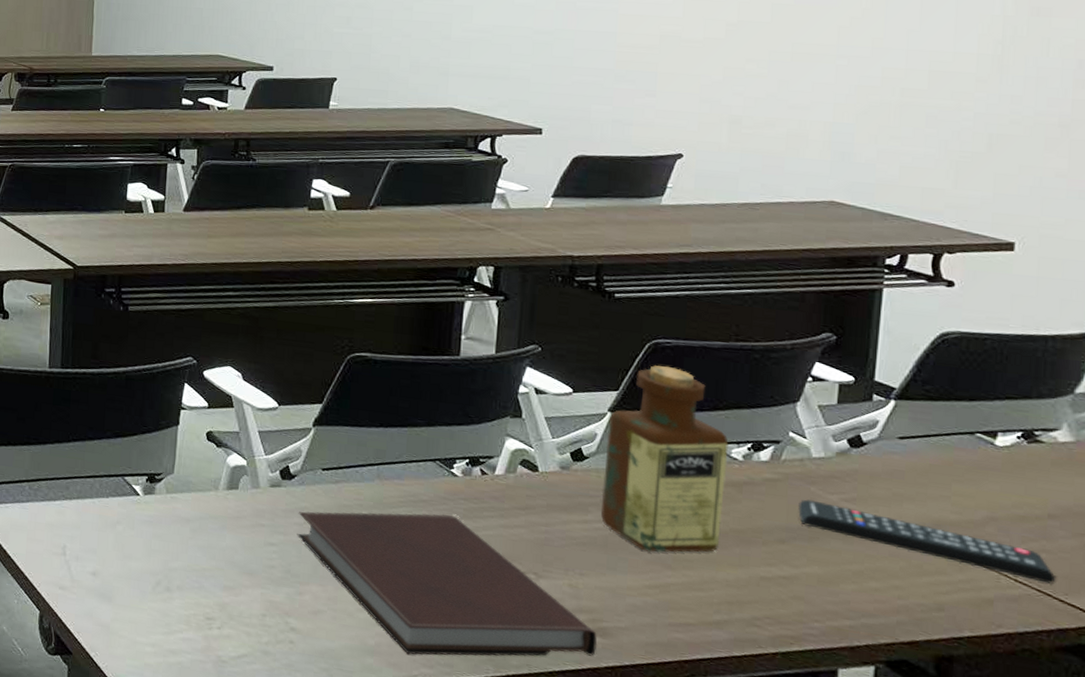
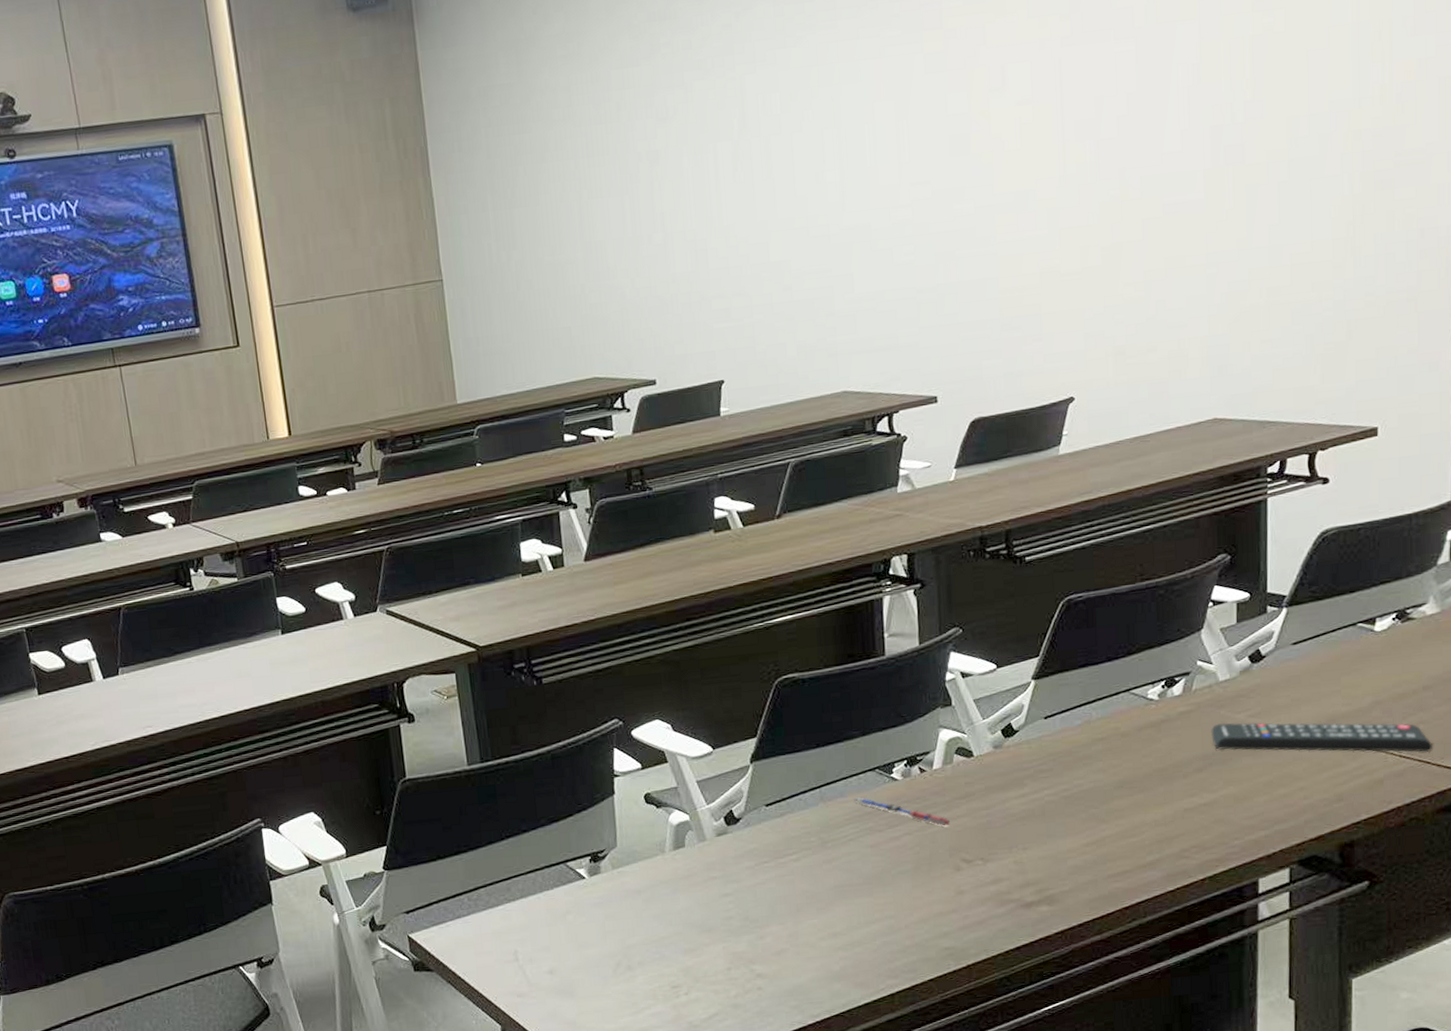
notebook: present [297,511,598,657] -> none [748,821,1047,970]
pen: none [410,483,507,533] -> present [854,797,951,827]
bottle: present [600,365,729,553] -> none [1033,620,1146,811]

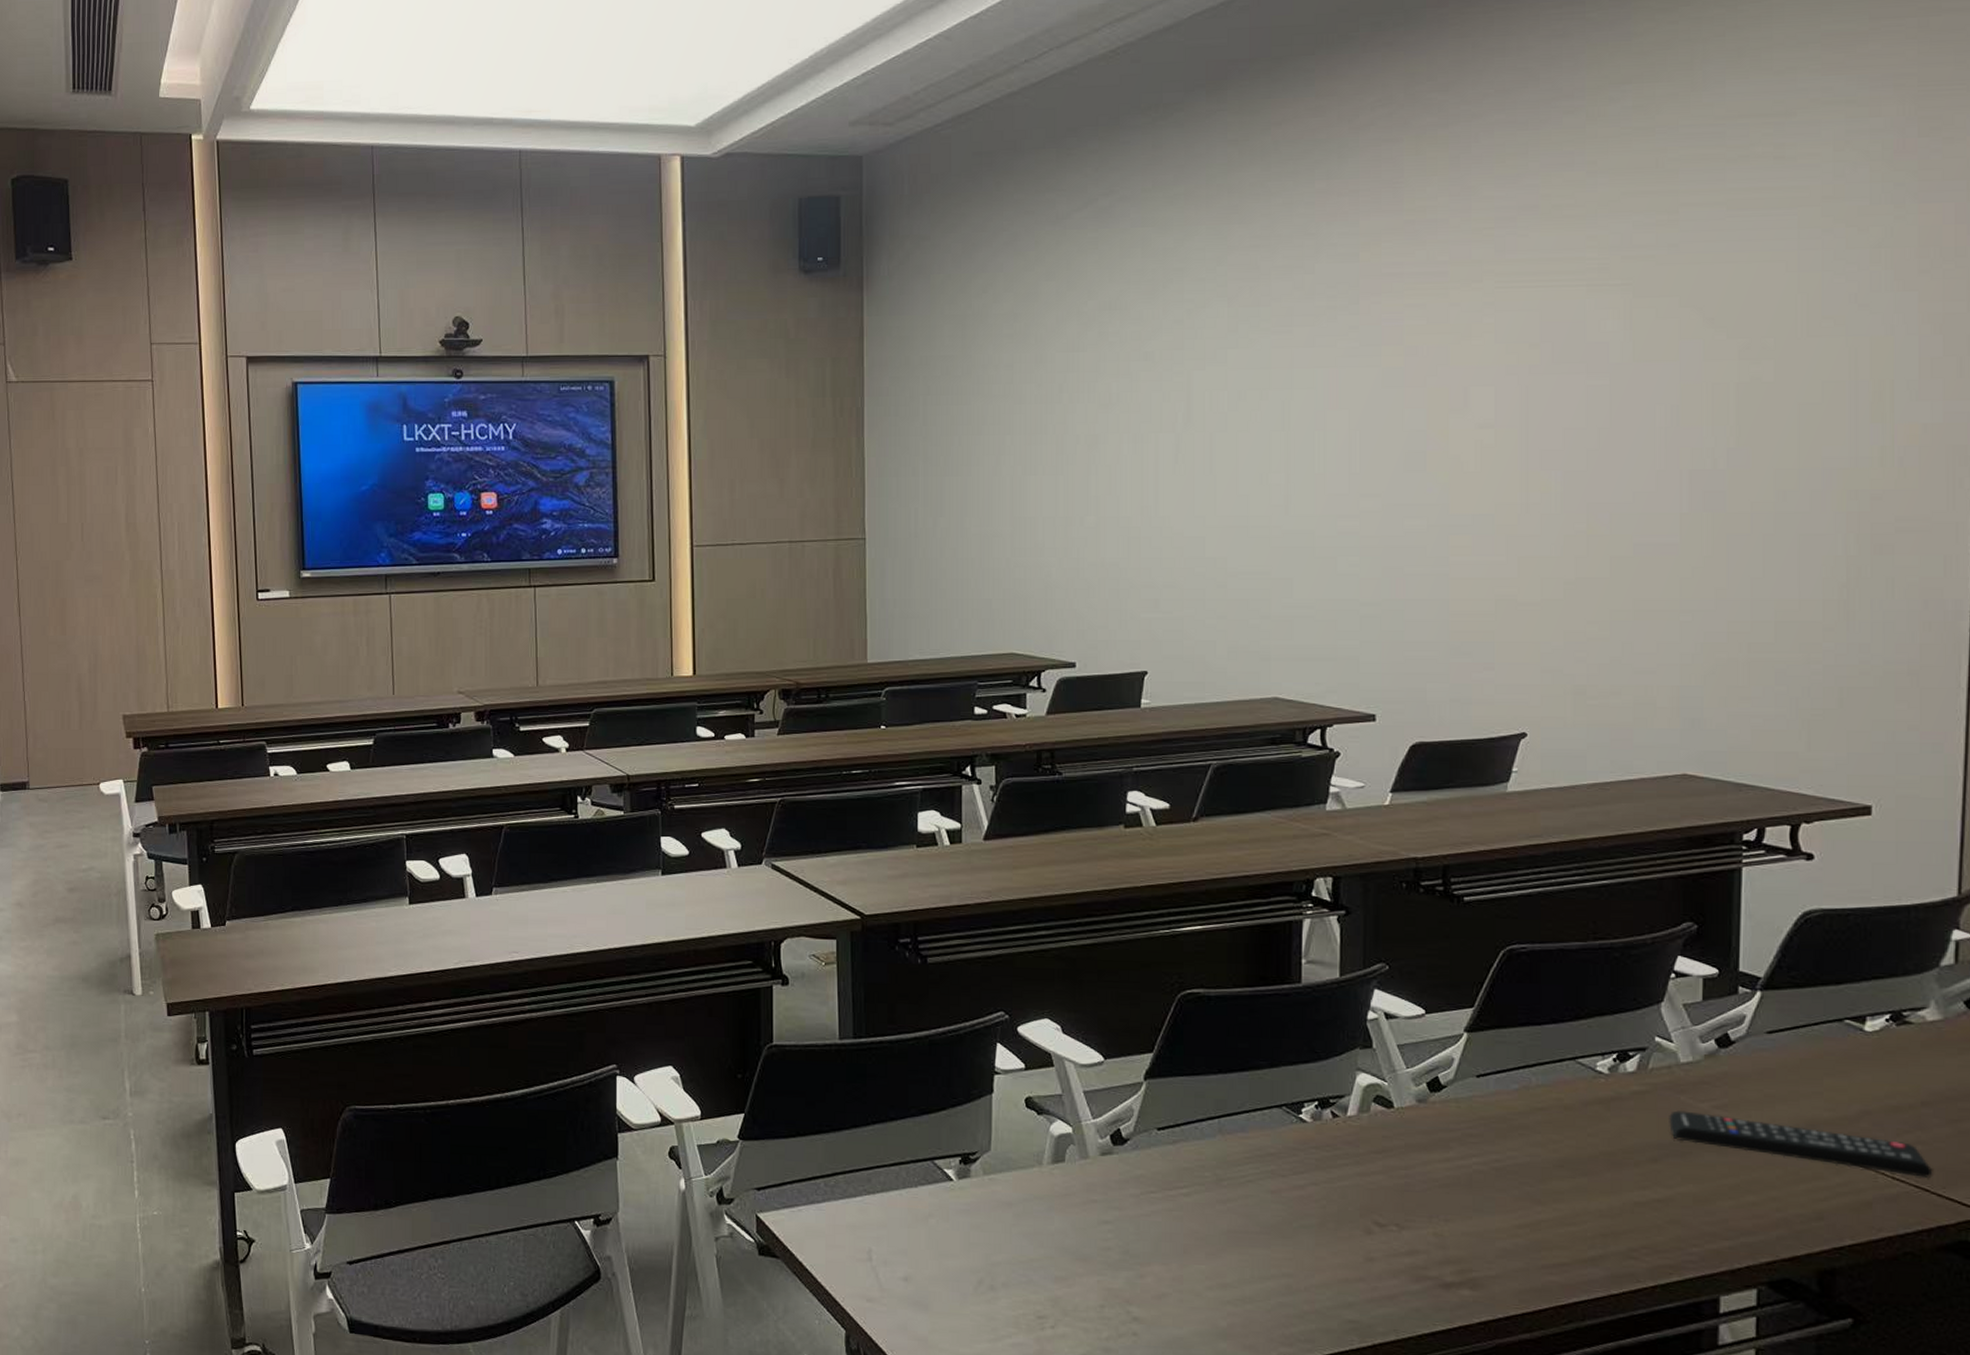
pen: present [854,797,951,827] -> none [1256,1135,1364,1182]

